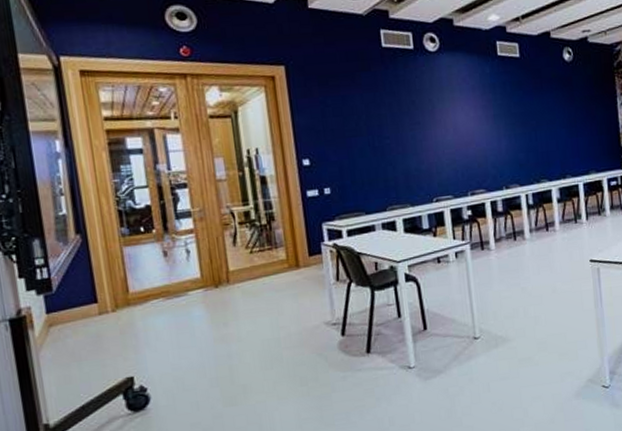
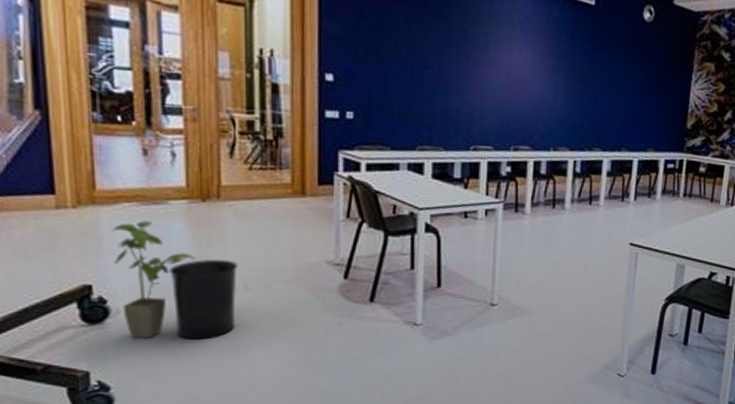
house plant: none [145,312,216,419] -> present [112,220,197,338]
waste bin: none [195,335,255,413] -> present [169,258,239,340]

